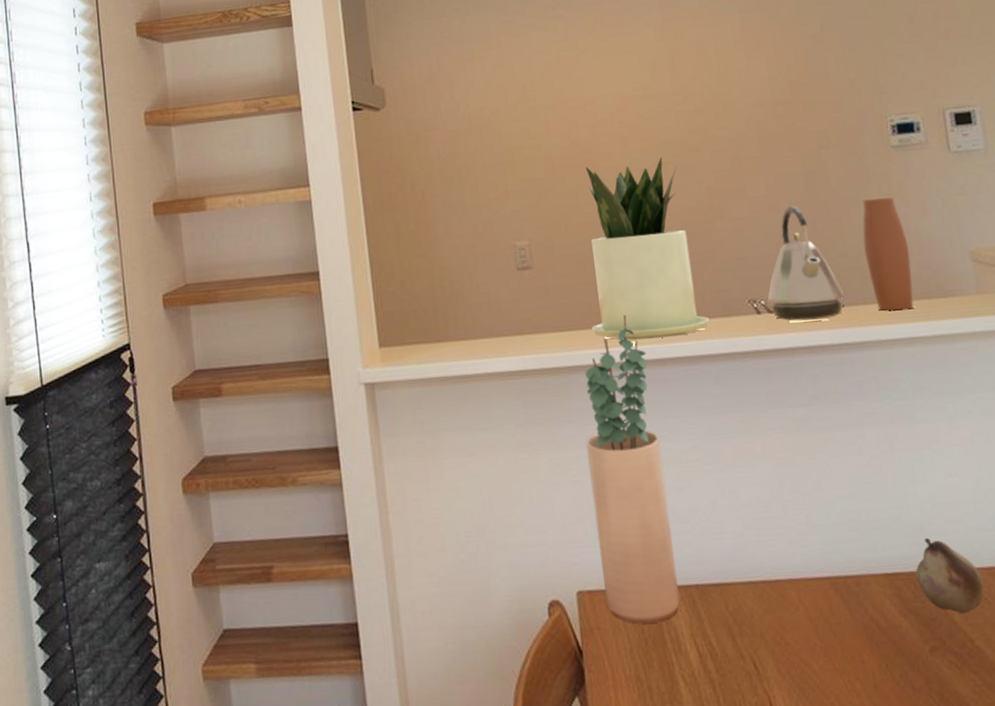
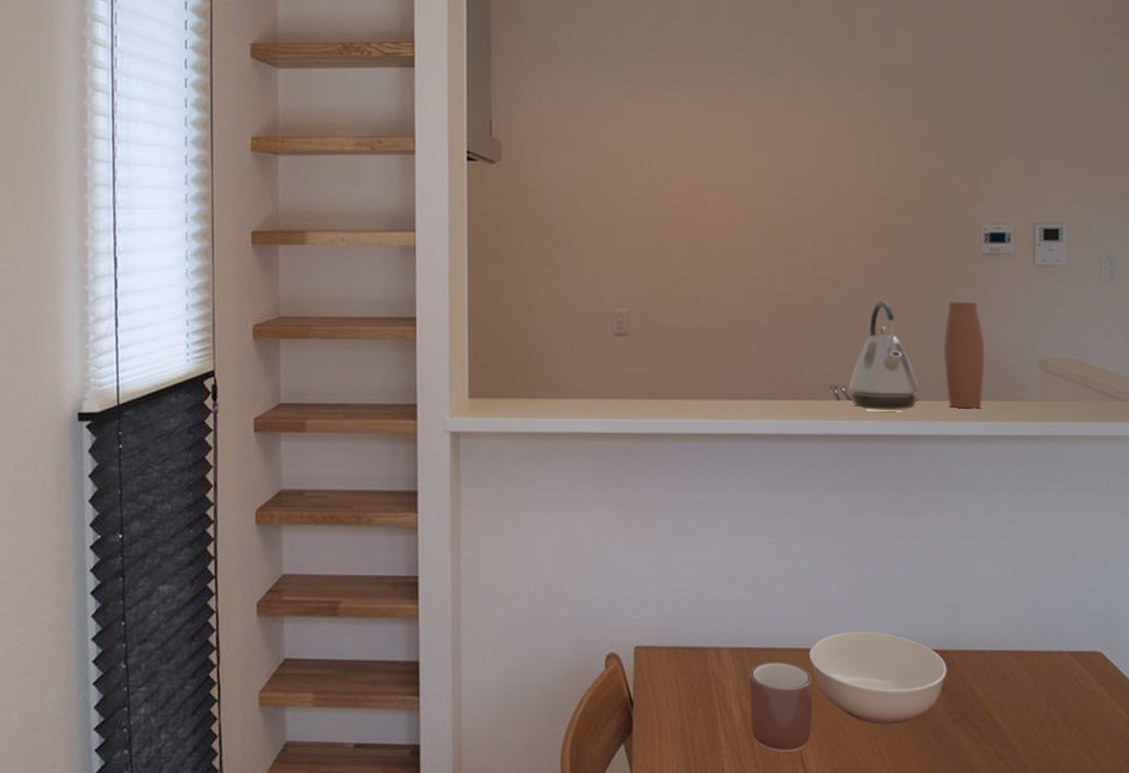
vase: present [585,314,680,624] -> none [660,388,731,680]
planter: present [586,157,710,340] -> none [678,240,792,414]
mug: none [701,597,777,696] -> present [749,662,813,753]
bowl: none [762,557,917,660] -> present [808,632,947,726]
fruit: present [915,537,985,614] -> none [949,620,1008,691]

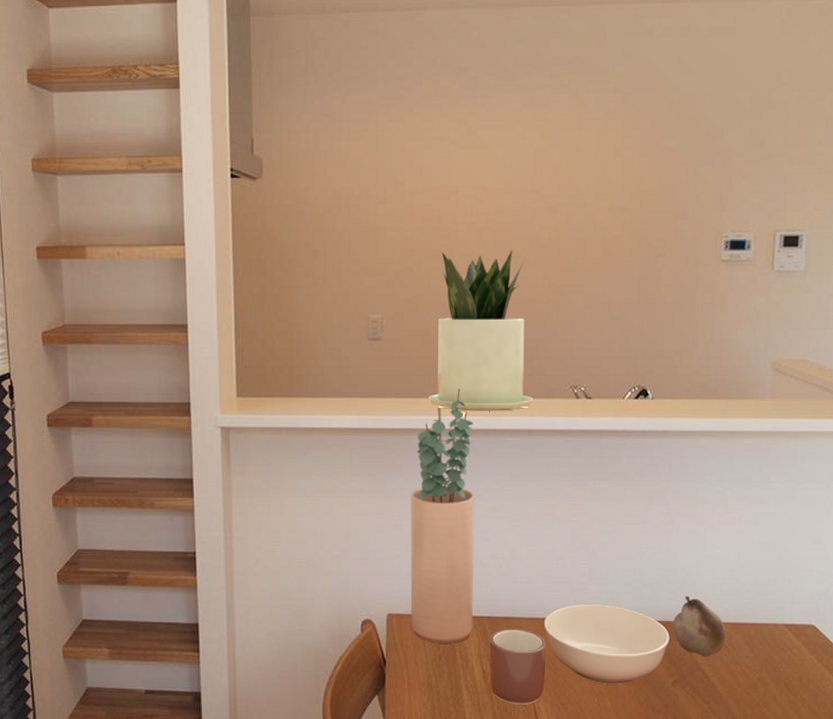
vase: none [660,388,731,680] -> present [410,388,475,643]
planter: none [678,240,792,414] -> present [428,250,534,411]
kettle: present [848,300,919,410] -> none [587,306,655,408]
vase: present [943,301,985,410] -> none [679,306,720,408]
fruit: none [949,620,1008,691] -> present [672,595,727,657]

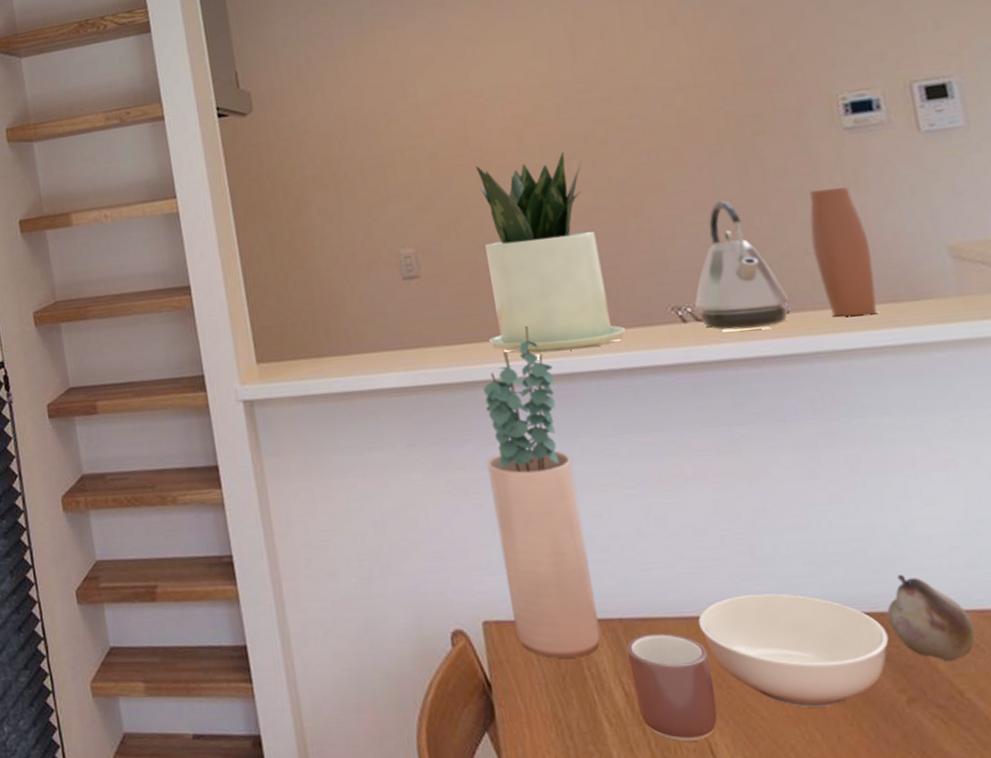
kettle: none [587,306,655,408] -> present [694,200,789,330]
vase: none [679,306,720,408] -> present [809,186,878,318]

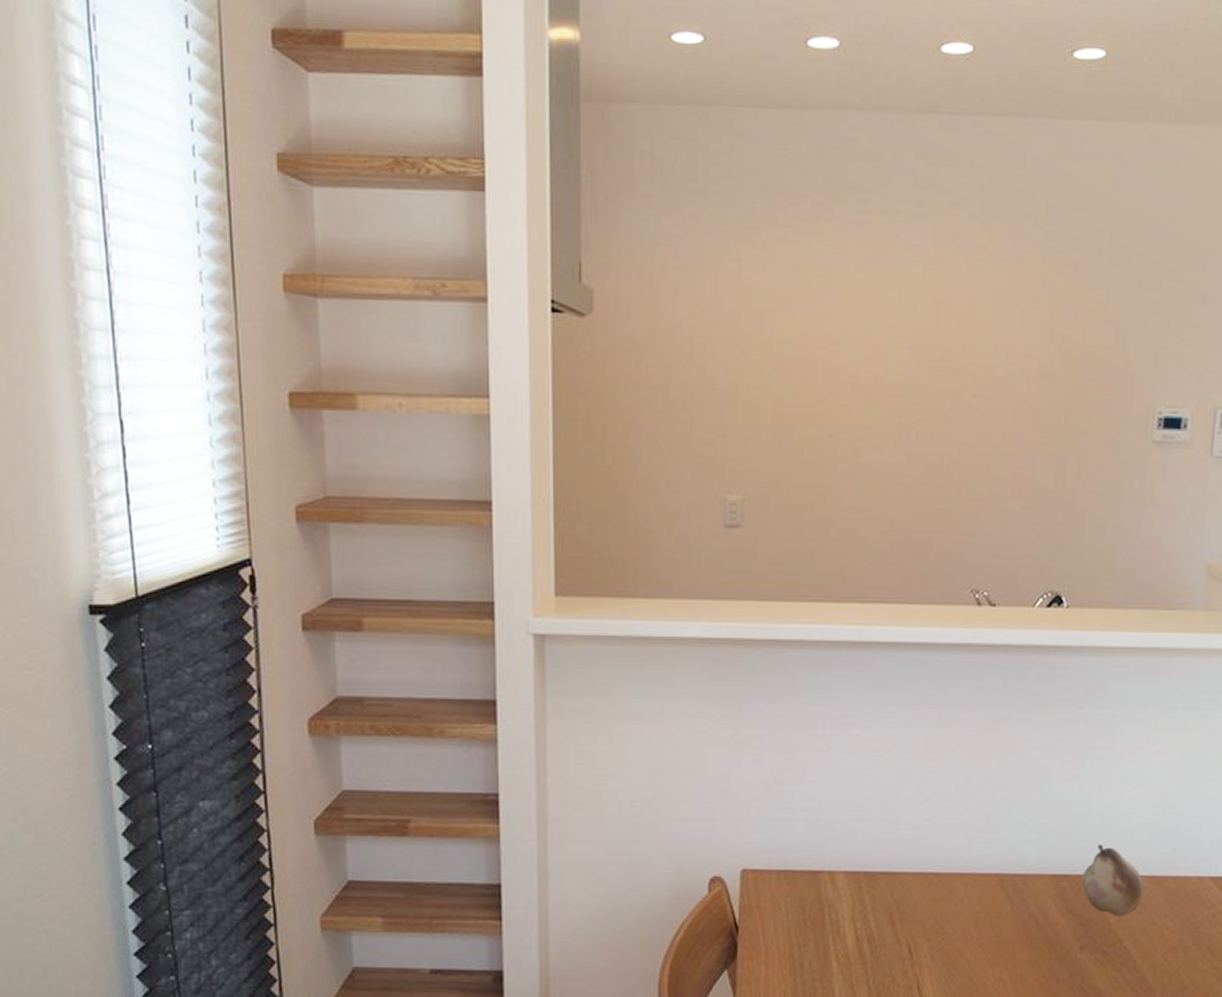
planter: present [476,152,627,353] -> none [797,419,927,619]
vase: present [483,325,601,658] -> none [770,589,853,905]
mug: present [626,633,718,741] -> none [864,886,934,978]
kettle: present [694,200,789,330] -> none [991,493,1071,618]
bowl: present [698,593,889,707] -> none [931,855,1079,951]
vase: present [809,186,878,318] -> none [1100,495,1148,619]

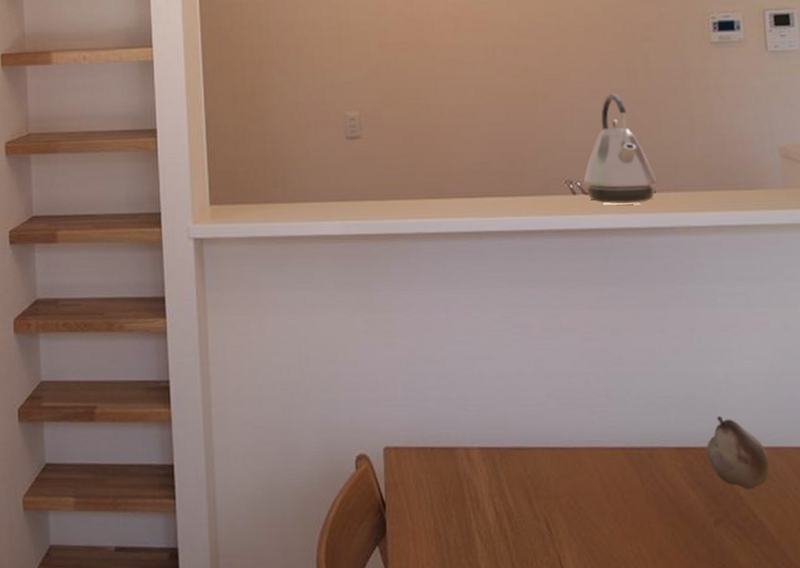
kettle: none [991,493,1071,618] -> present [583,94,656,204]

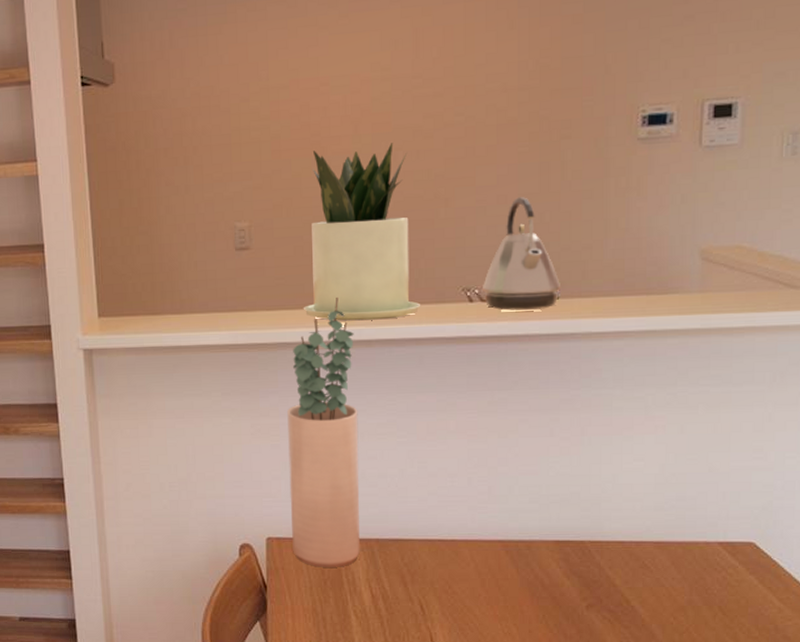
vase: none [401,187,481,481] -> present [287,296,360,567]
planter: none [413,40,527,212] -> present [303,143,421,321]
fruit: present [706,415,770,490] -> none [585,512,649,579]

